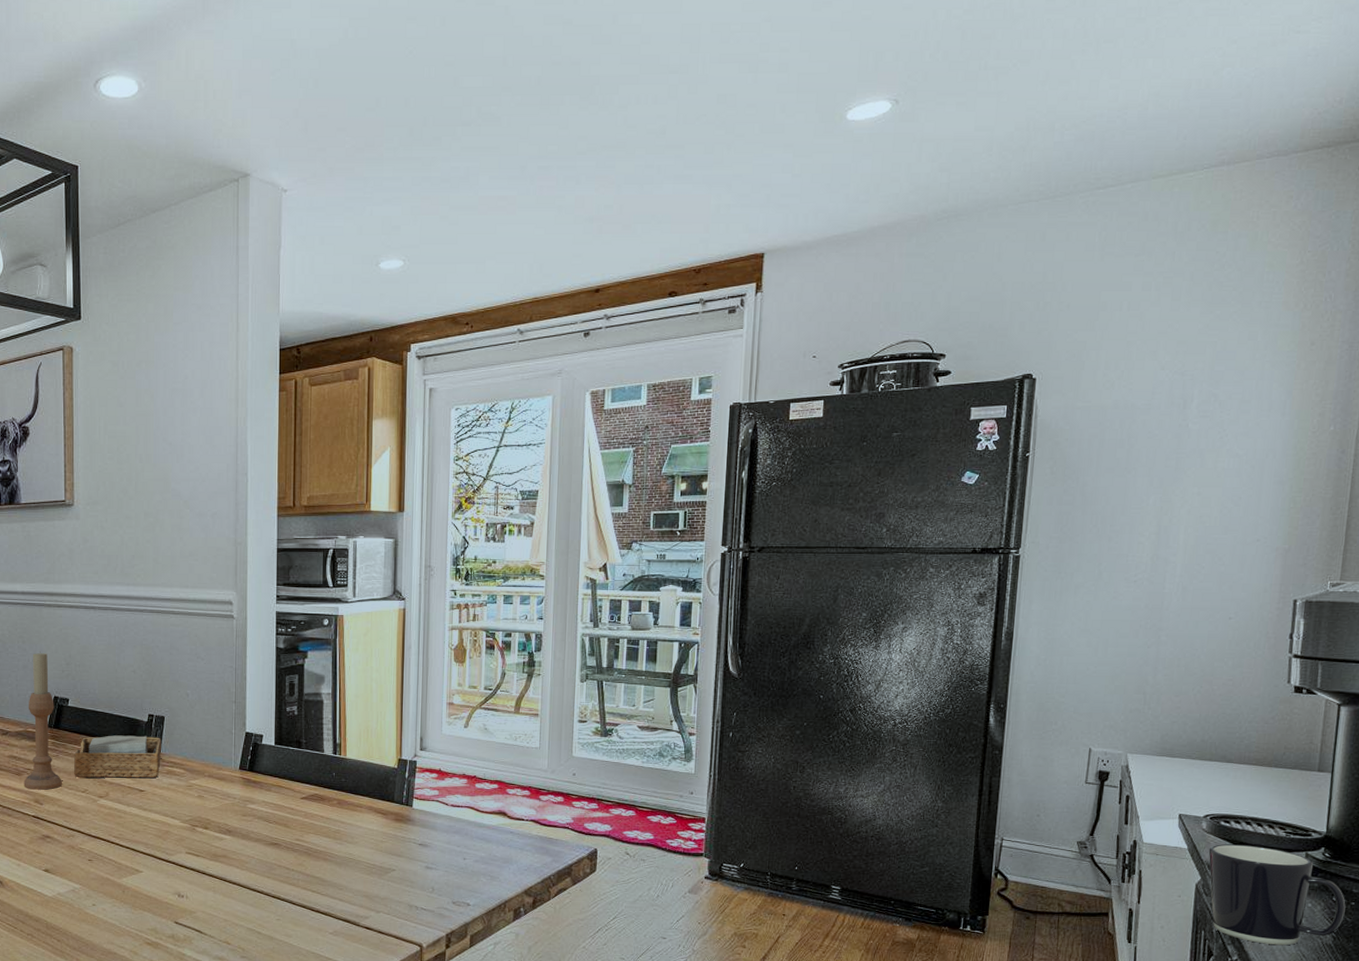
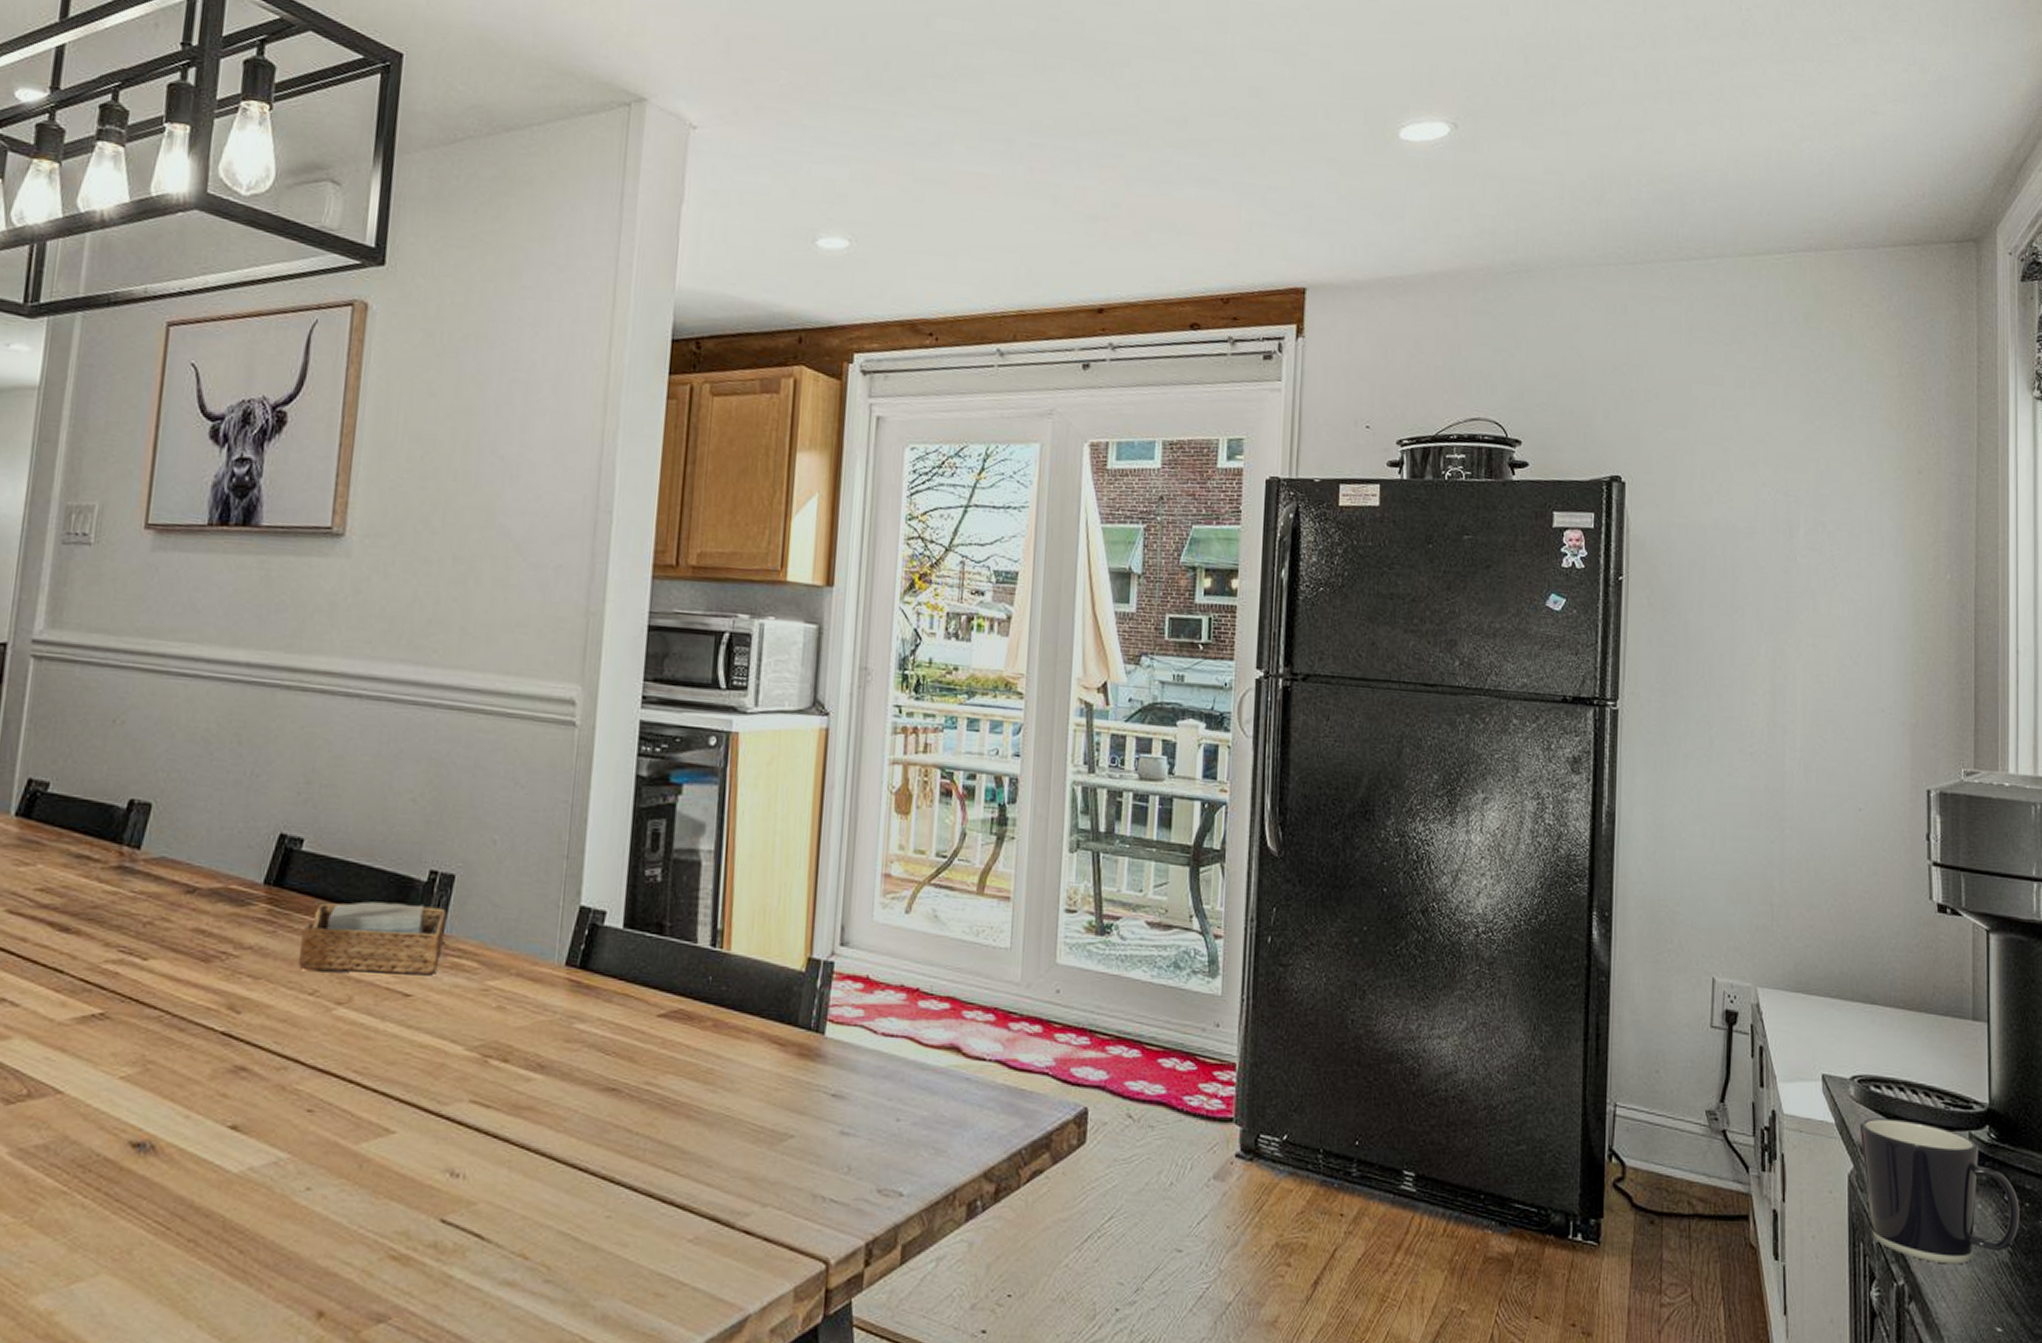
candlestick: present [23,651,62,790] -> none [211,759,279,989]

